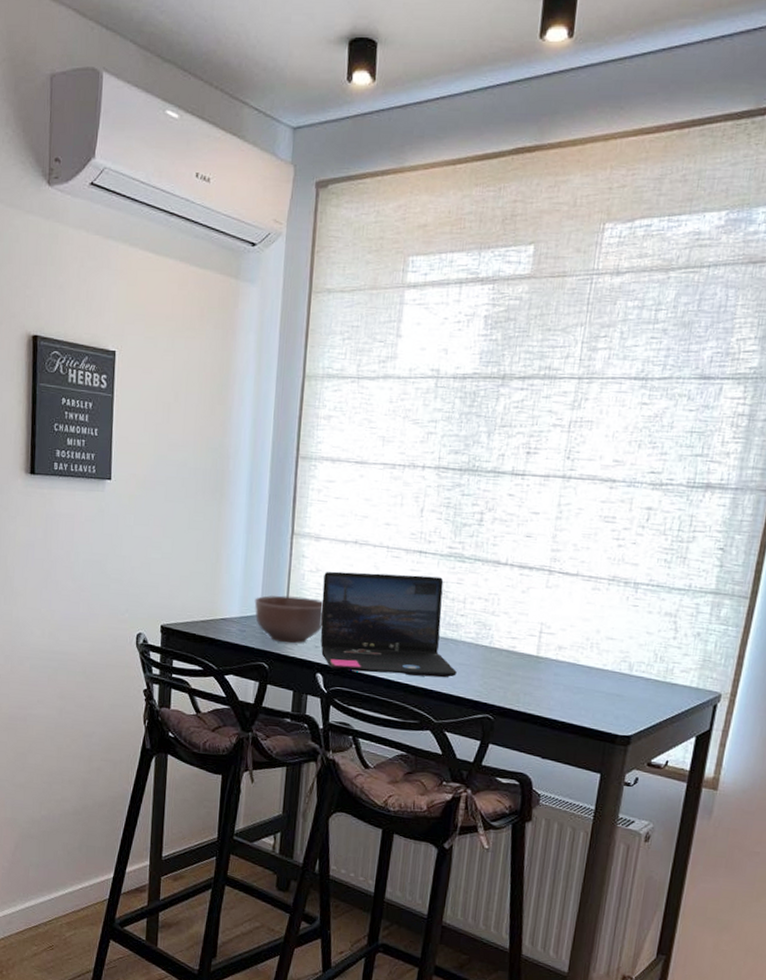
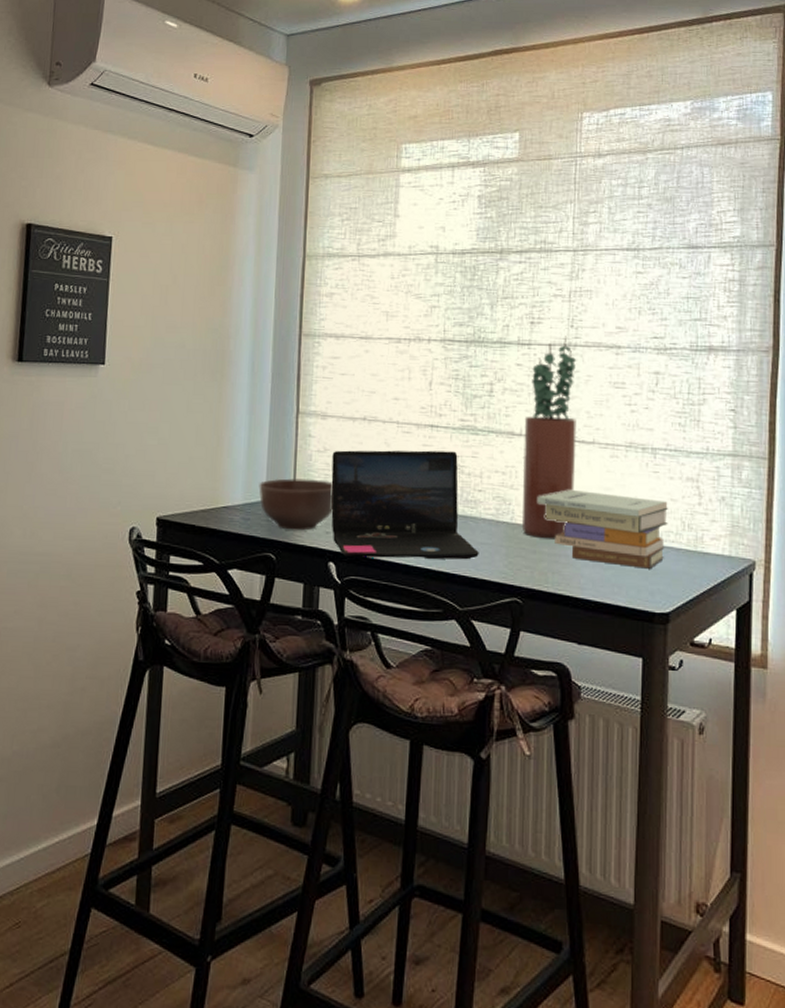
vase: none [499,467,570,663] -> present [521,336,577,538]
books: none [516,618,644,696] -> present [537,489,668,569]

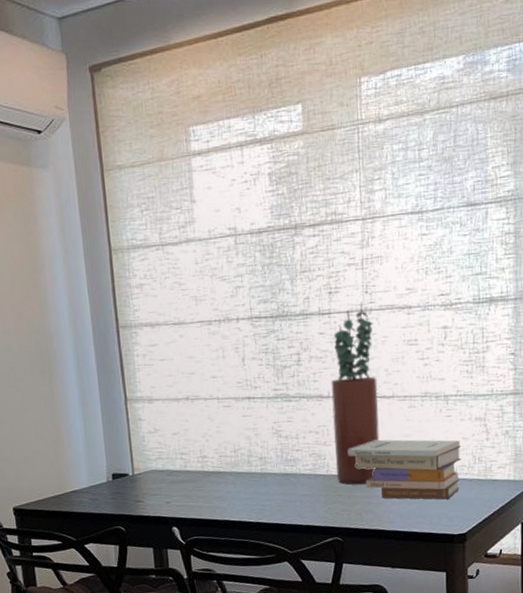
bowl: present [259,478,333,530] -> none [100,457,170,504]
laptop: present [331,450,479,560] -> none [163,418,302,522]

